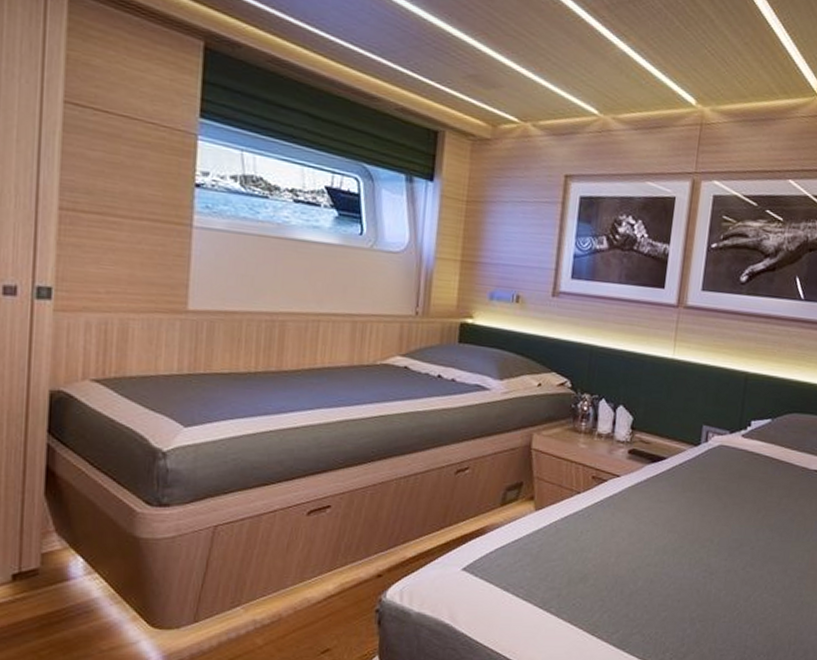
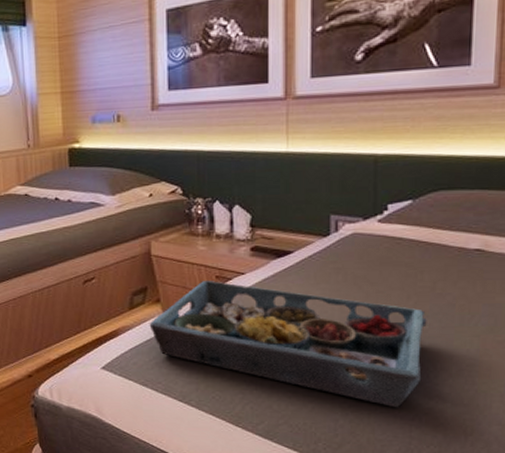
serving tray: none [519,480,771,618] -> present [149,281,427,408]

